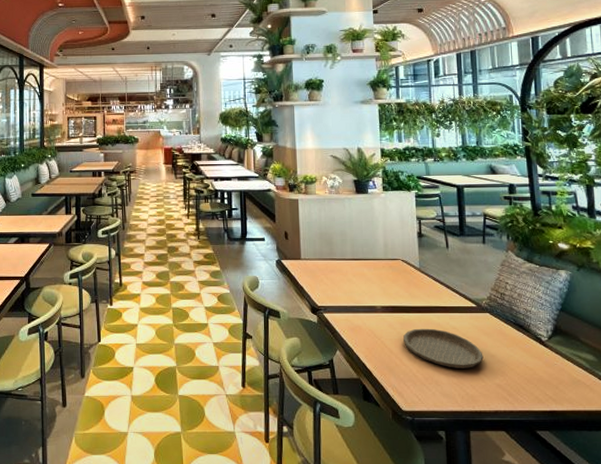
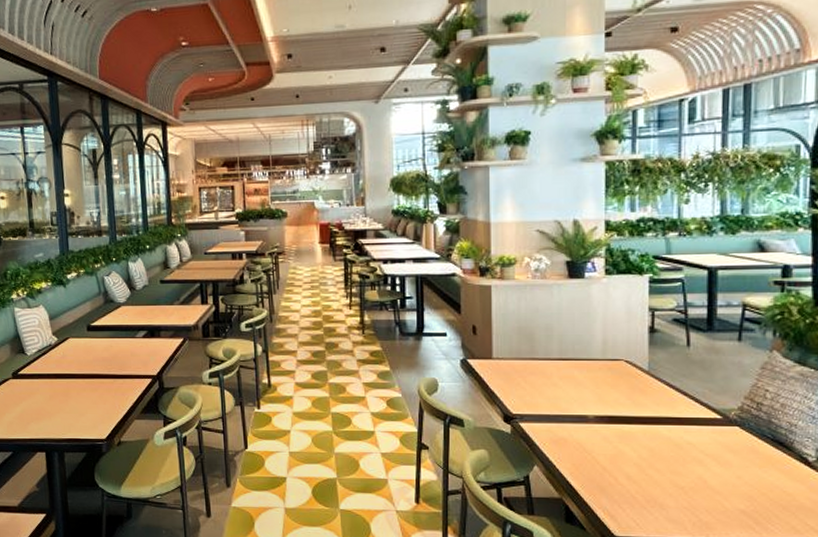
plate: present [403,328,484,368] -> none [621,442,726,491]

